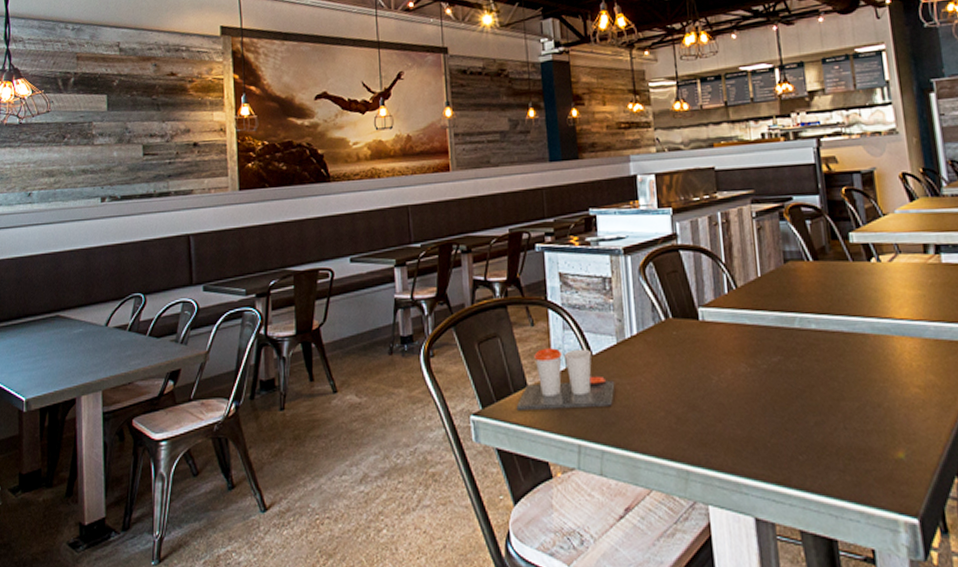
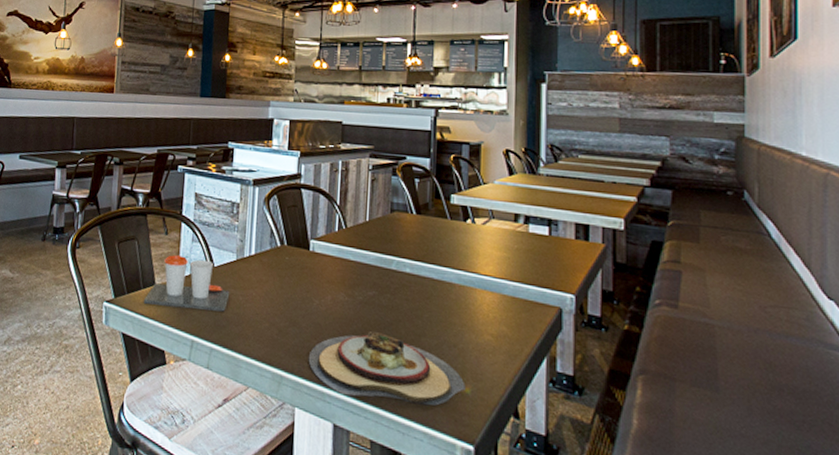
plate: none [715,402,899,481] -> present [308,330,465,406]

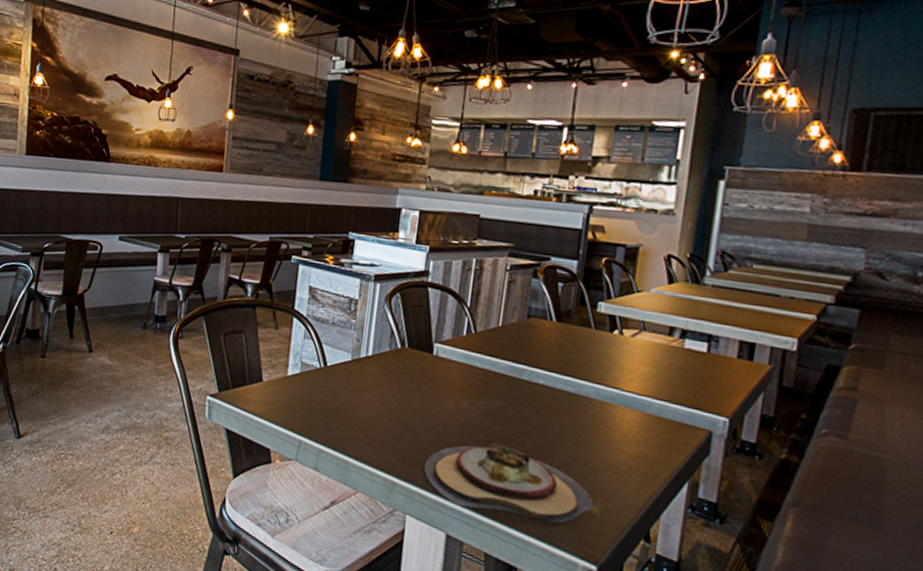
cup: present [143,255,230,312] -> none [249,351,343,414]

